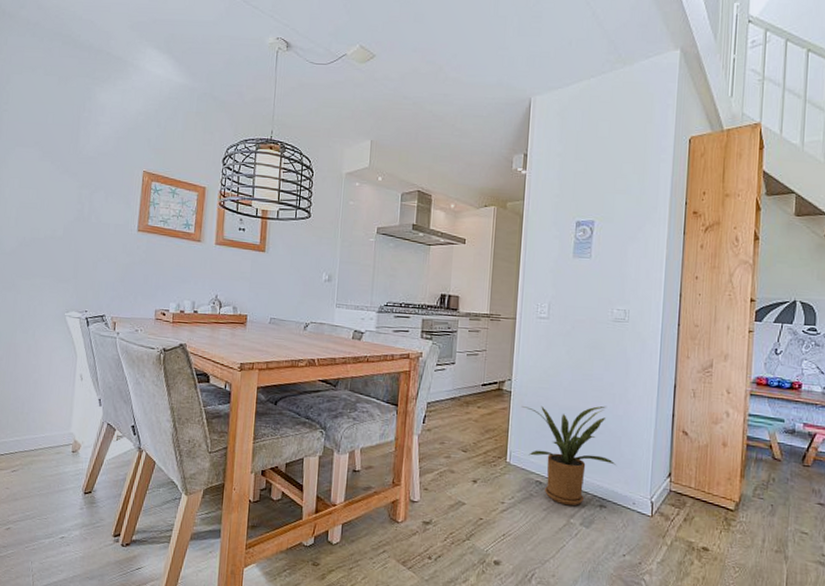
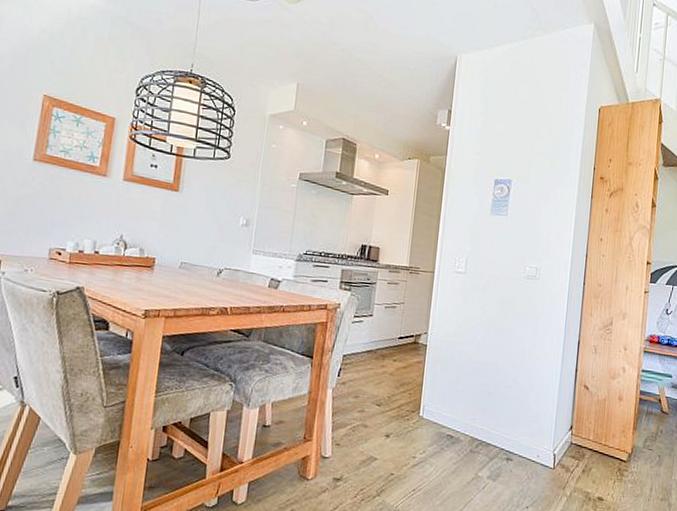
house plant: present [521,405,616,506] -> none [436,359,523,460]

